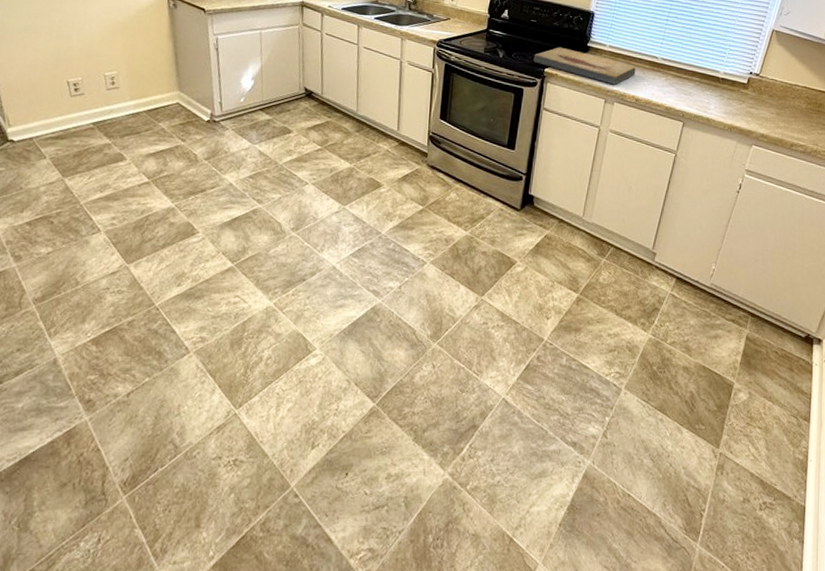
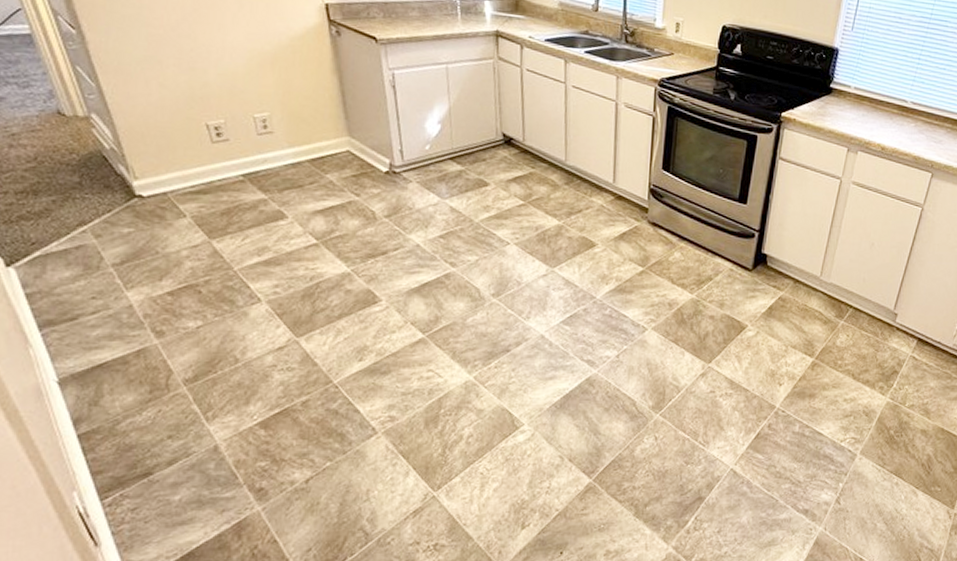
fish fossil: present [533,47,636,85] -> none [769,88,883,132]

